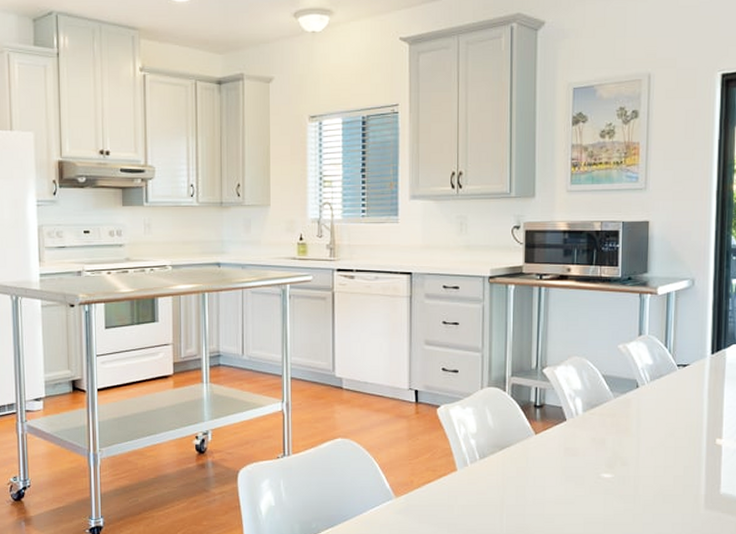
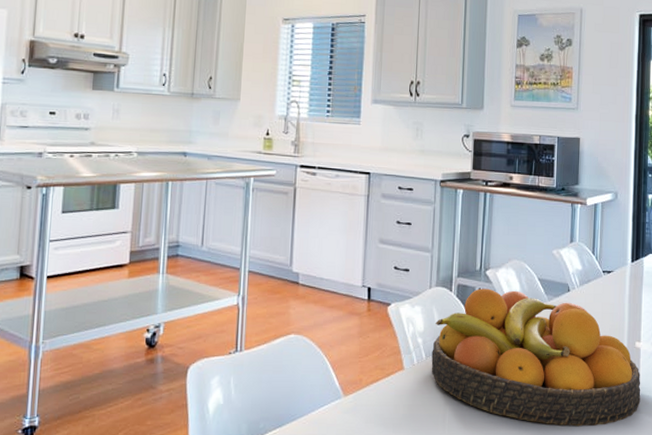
fruit bowl: none [486,387,723,526] -> present [431,288,641,427]

